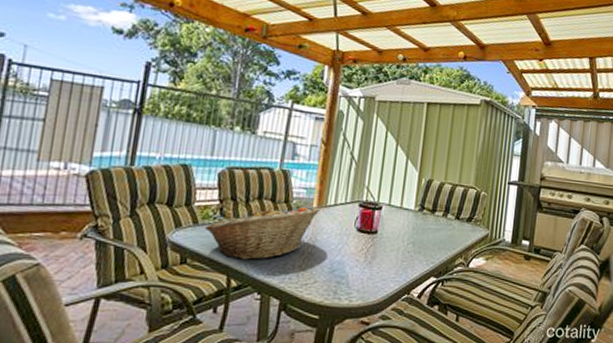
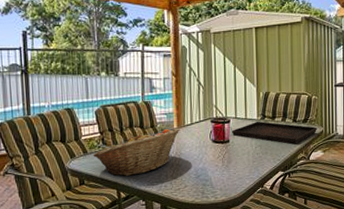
serving tray: none [381,212,482,247] -> present [231,121,317,145]

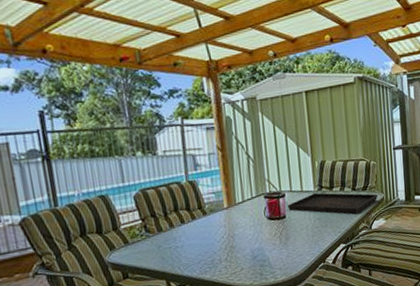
fruit basket: present [92,127,180,177] -> none [135,207,231,266]

